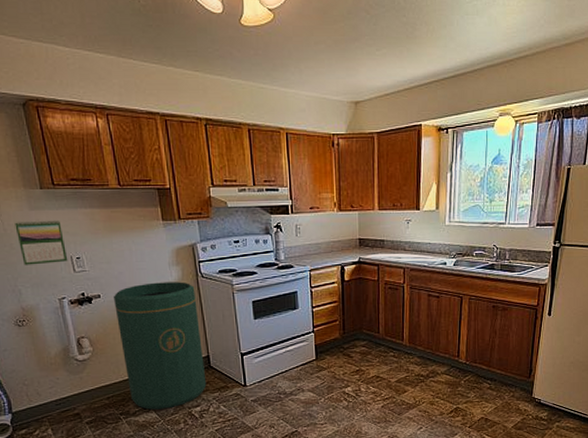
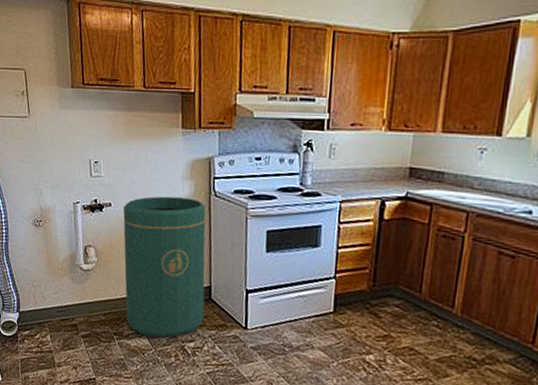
calendar: present [15,220,68,265] -> none [45,119,87,166]

